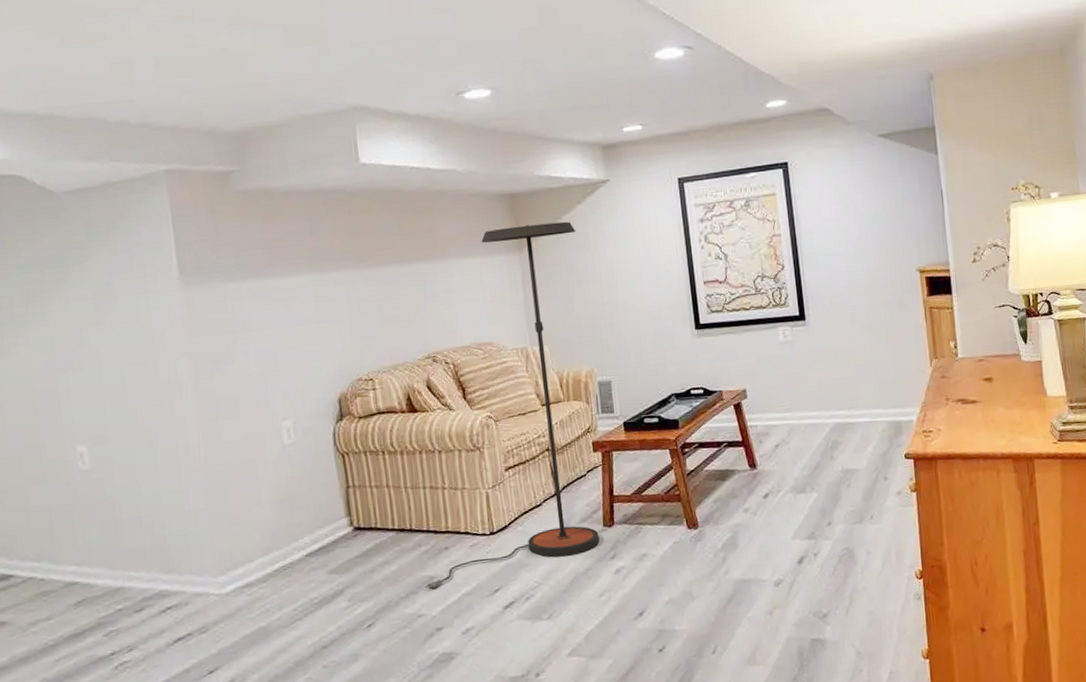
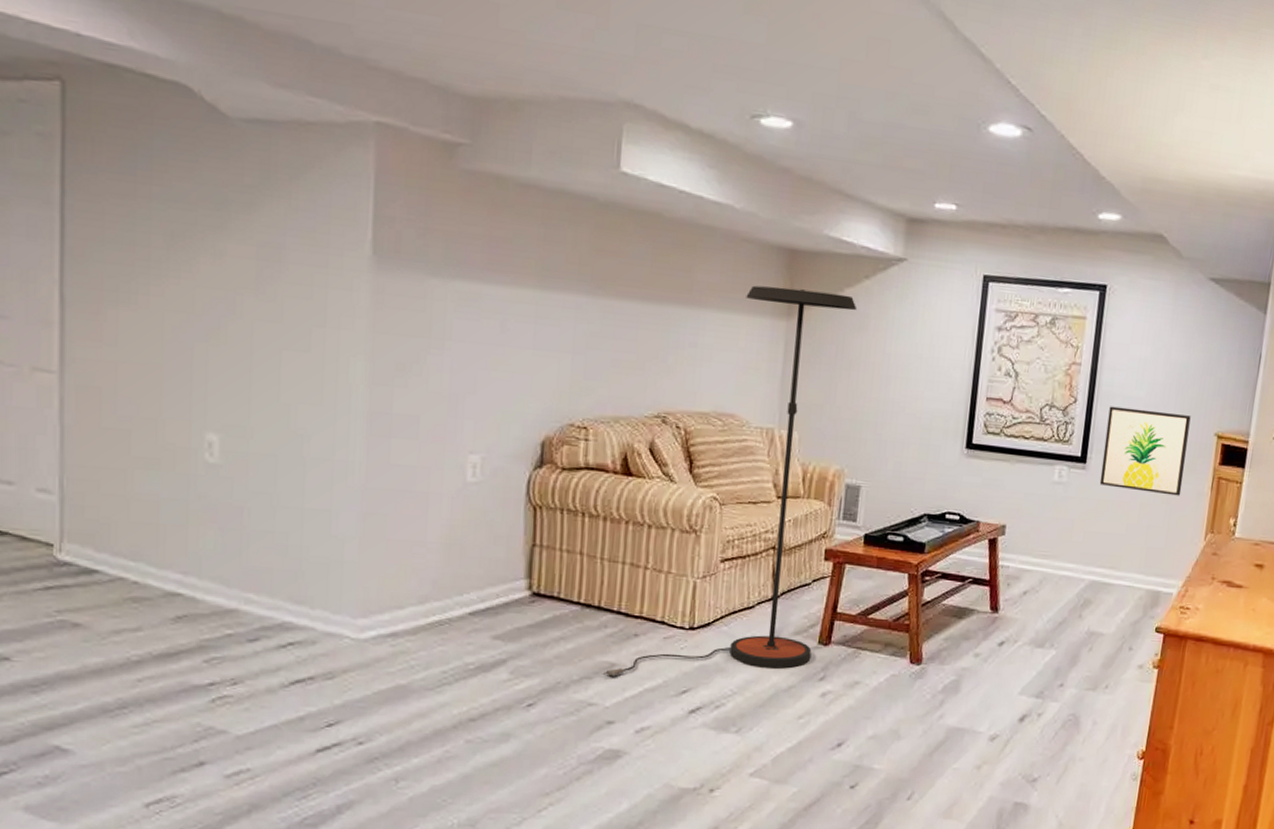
wall art: none [815,258,899,337] -> present [1099,406,1191,496]

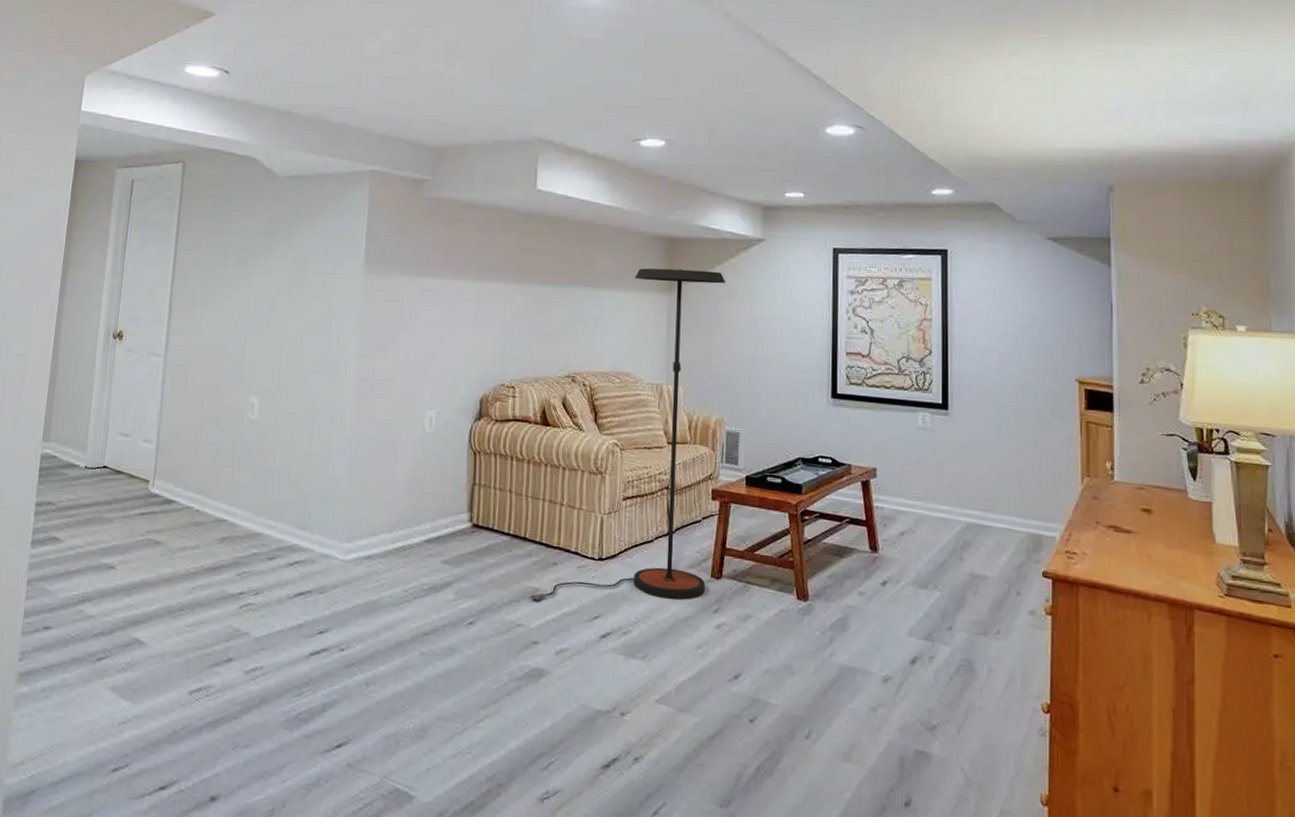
wall art: present [1099,406,1191,496] -> none [964,356,1049,440]

